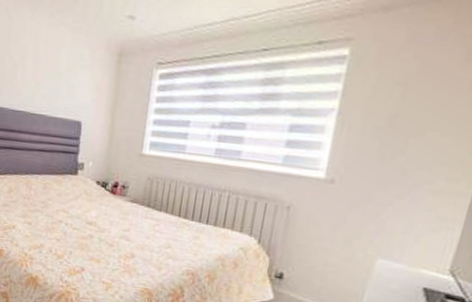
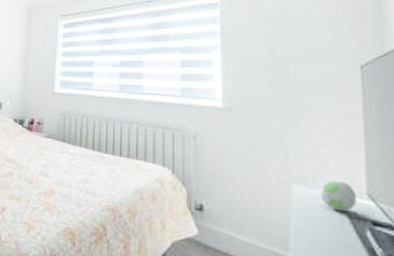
decorative egg: none [402,256,439,286] -> present [320,180,356,212]

